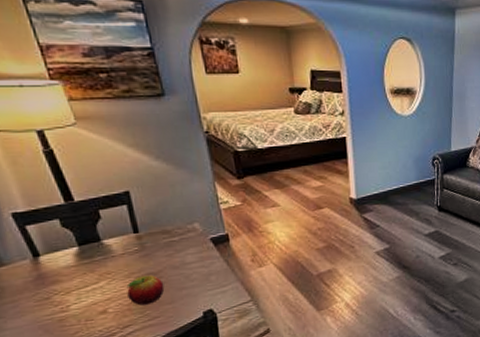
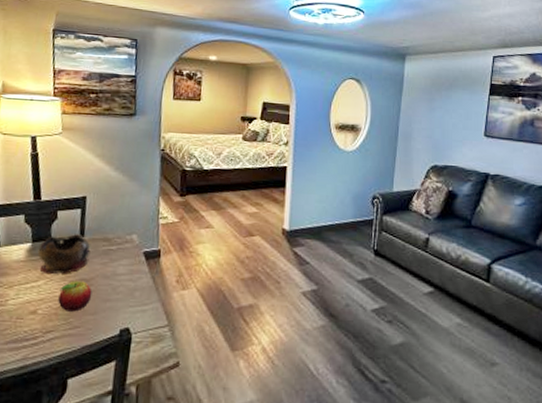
decorative bowl: none [87,231,151,275] -> present [37,234,91,275]

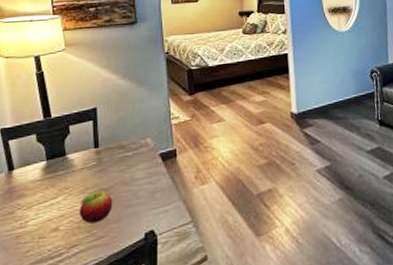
decorative bowl: present [37,234,91,275] -> none [53,145,107,190]

